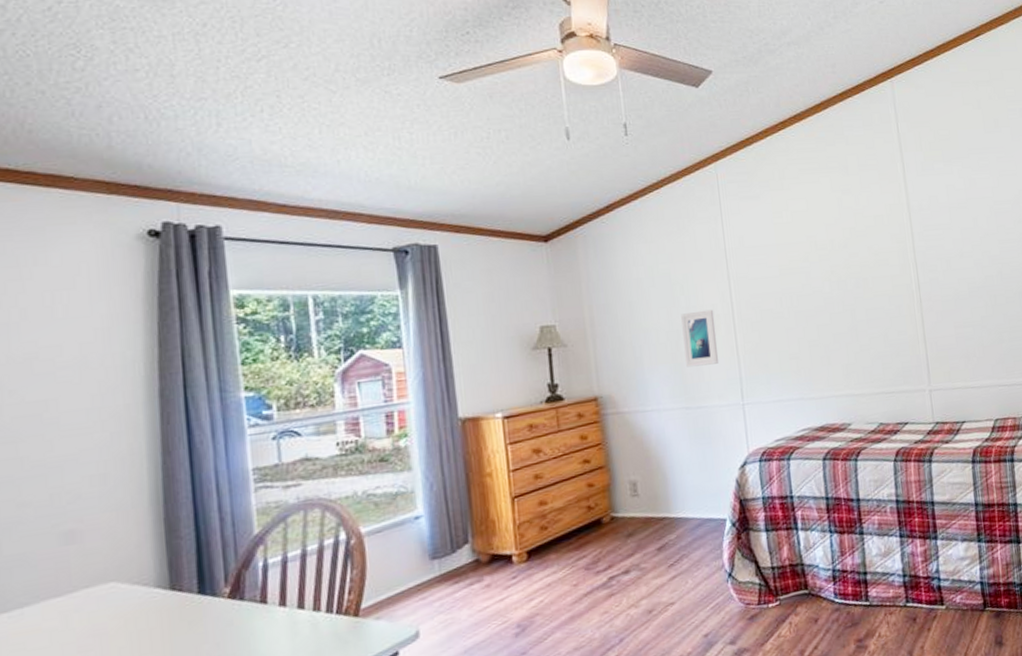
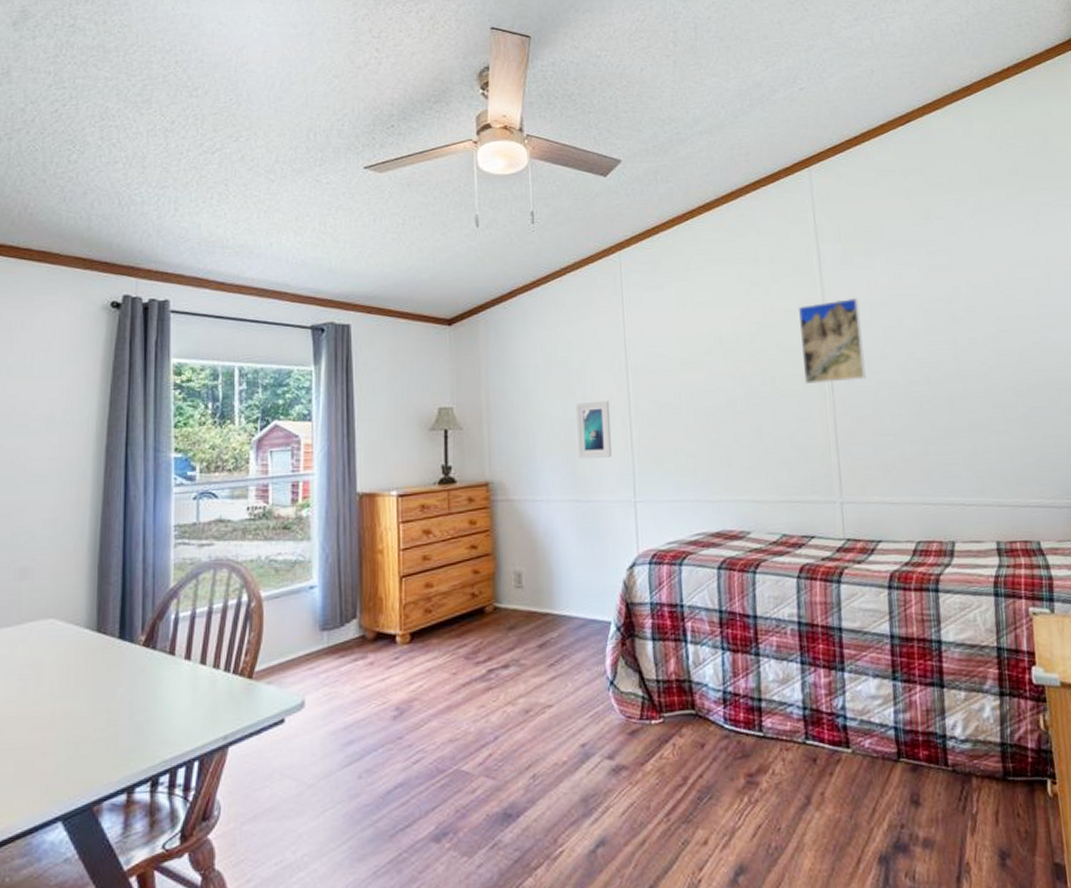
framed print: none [885,202,948,284] -> present [797,297,866,384]

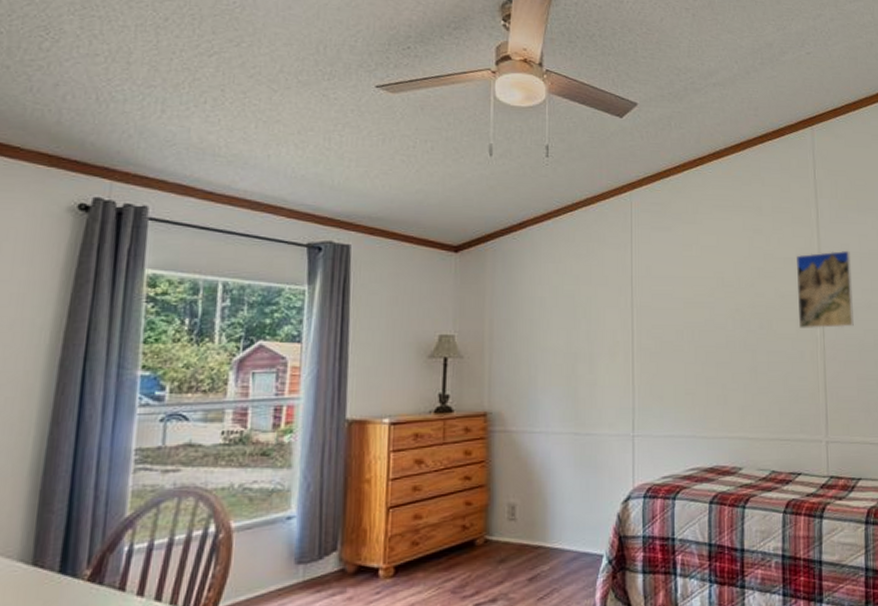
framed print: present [576,400,613,459] -> none [580,335,614,392]

